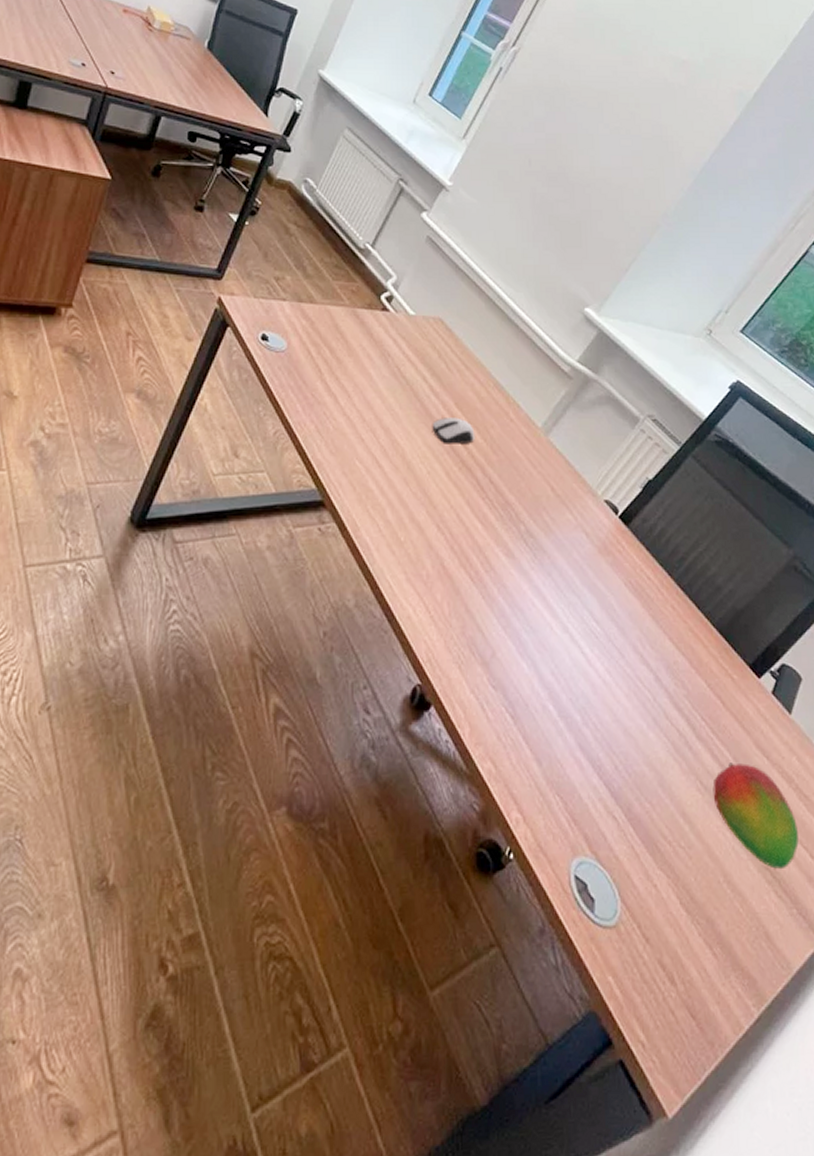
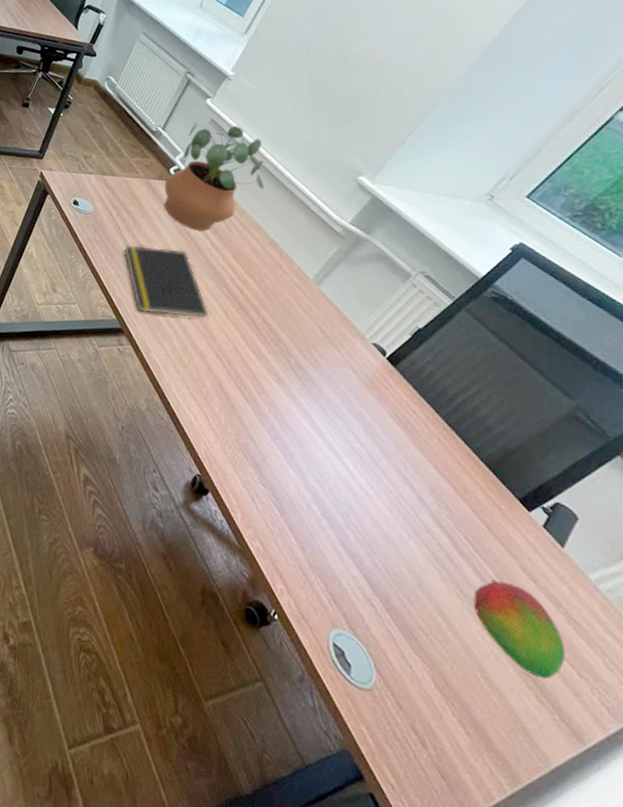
notepad: none [326,392,428,482] -> present [124,245,209,319]
potted plant: none [374,239,488,372] -> present [164,121,265,231]
computer mouse: present [432,417,475,444] -> none [212,268,251,290]

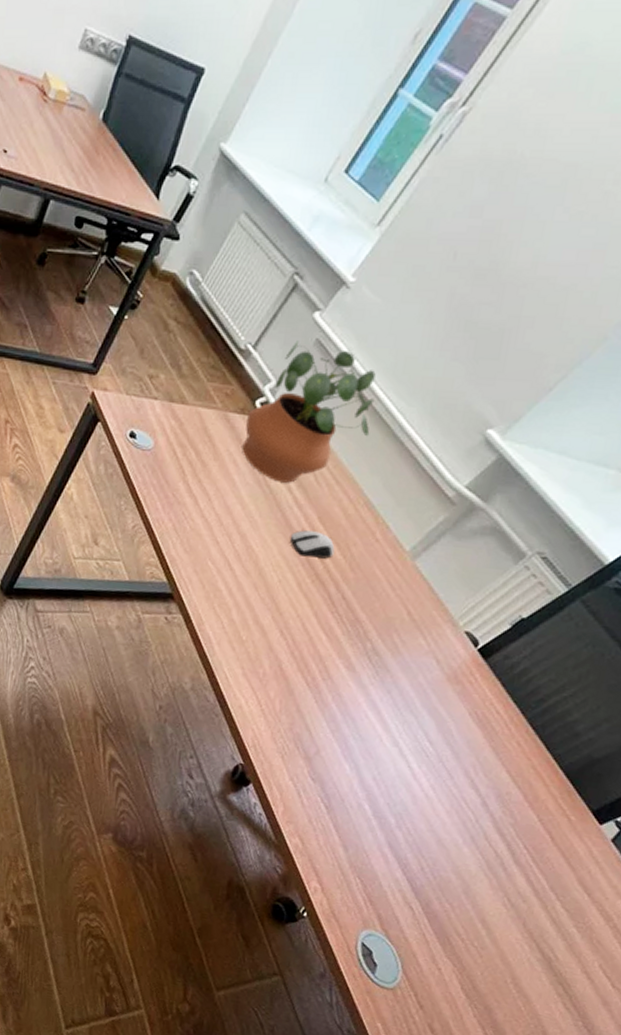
notepad: present [124,245,209,319] -> none [186,493,280,590]
computer mouse: none [212,268,251,290] -> present [290,530,335,559]
fruit: present [473,579,565,679] -> none [518,890,605,988]

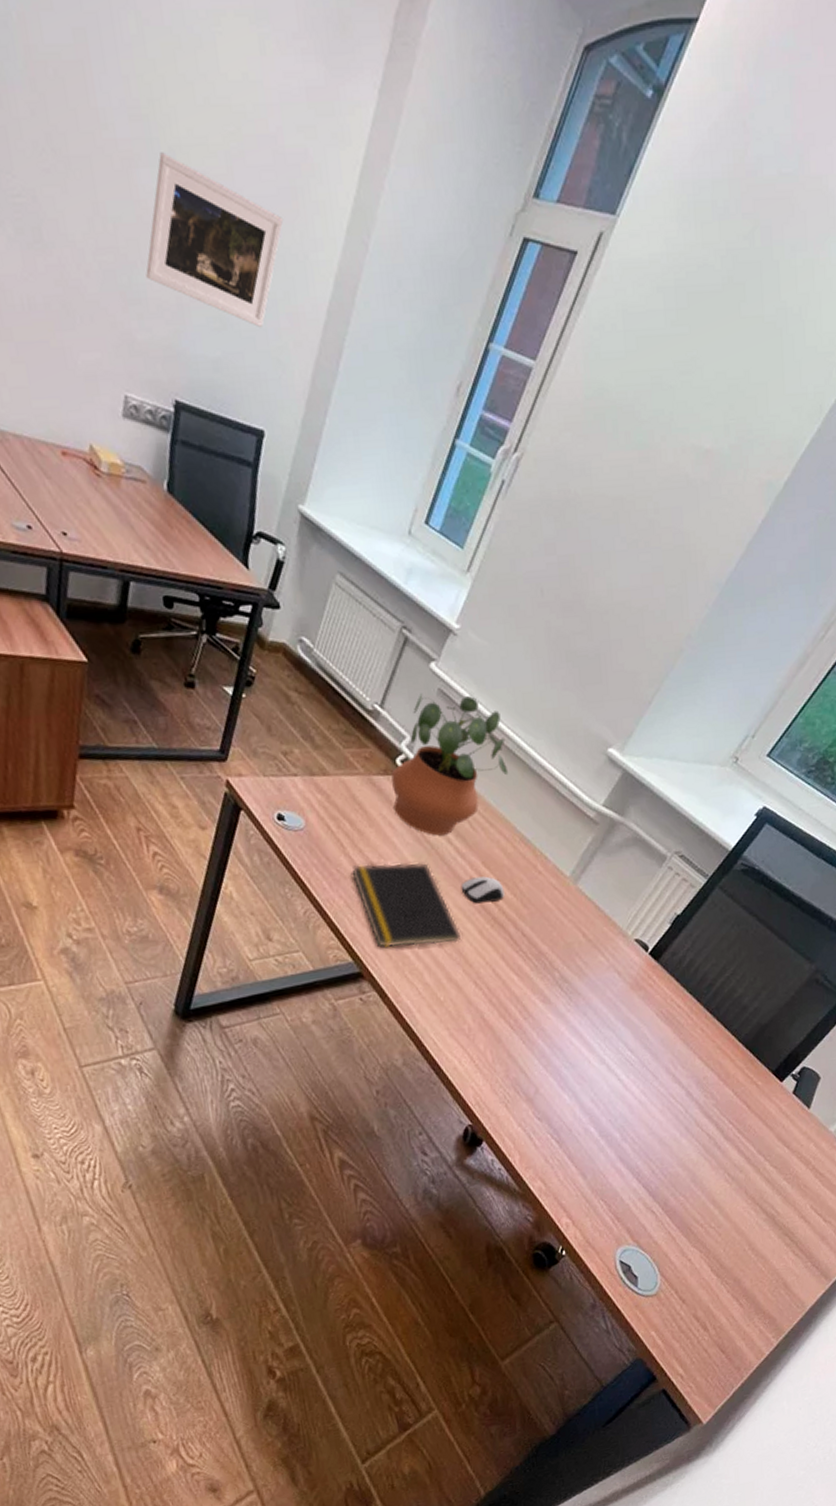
notepad: none [186,493,280,590] -> present [352,862,461,948]

